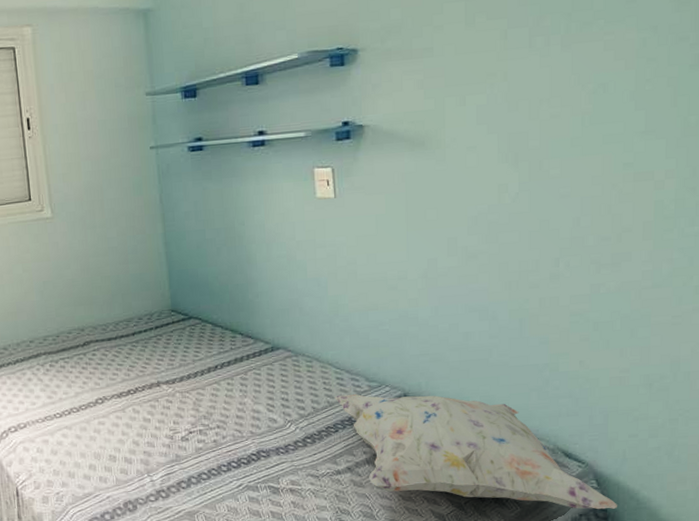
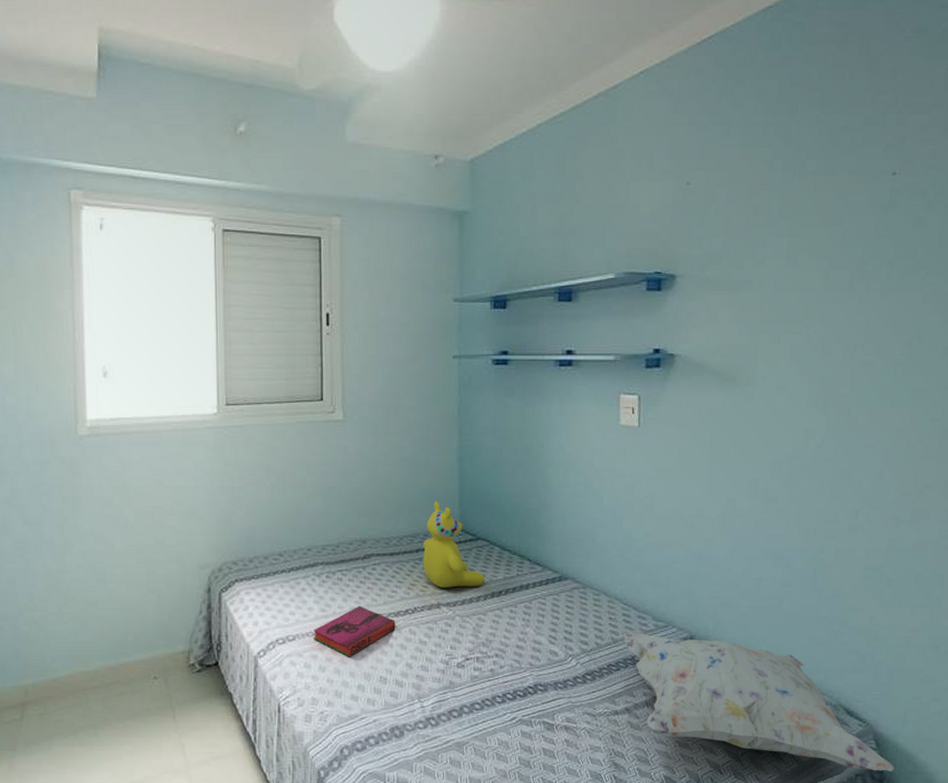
hardback book: none [43,390,120,440] -> present [314,605,396,657]
teddy bear: none [137,285,201,367] -> present [422,501,486,588]

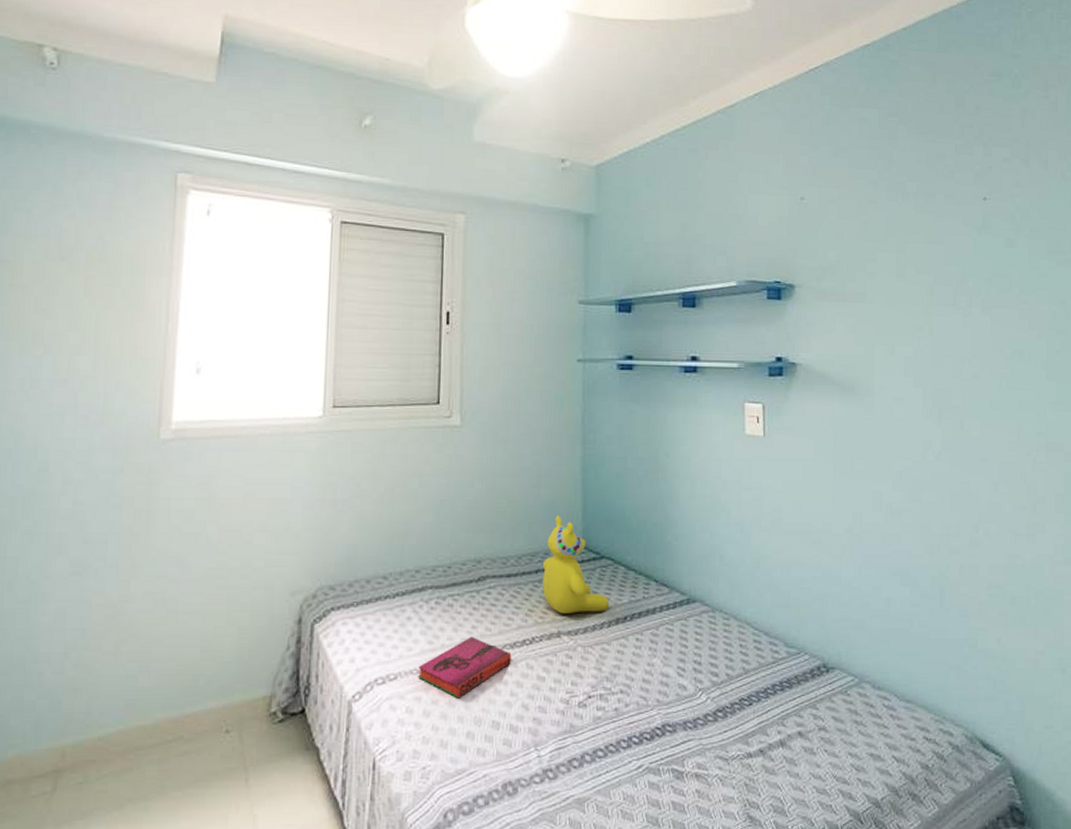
decorative pillow: present [619,632,895,771] -> none [751,660,1035,812]

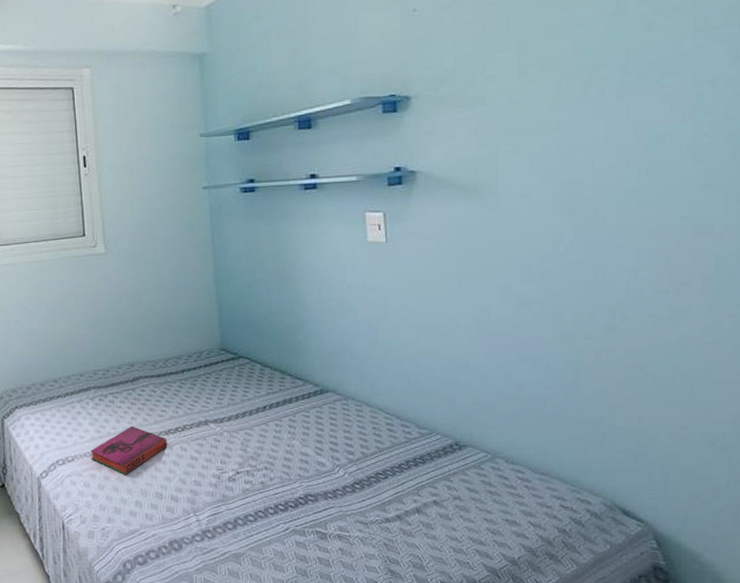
teddy bear: present [542,515,610,614] -> none [187,323,250,406]

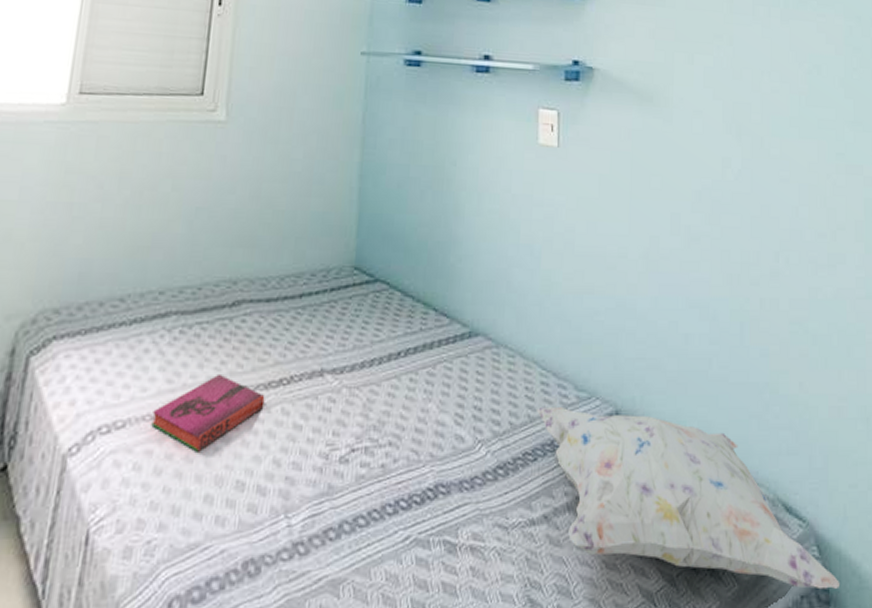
decorative pillow: none [384,440,680,572] -> present [537,406,841,590]

